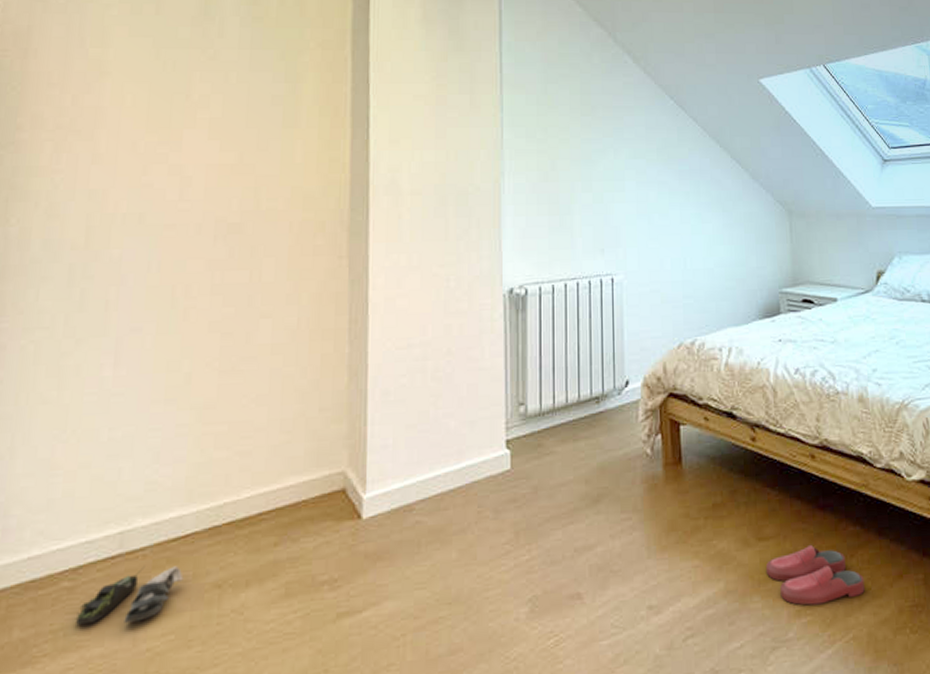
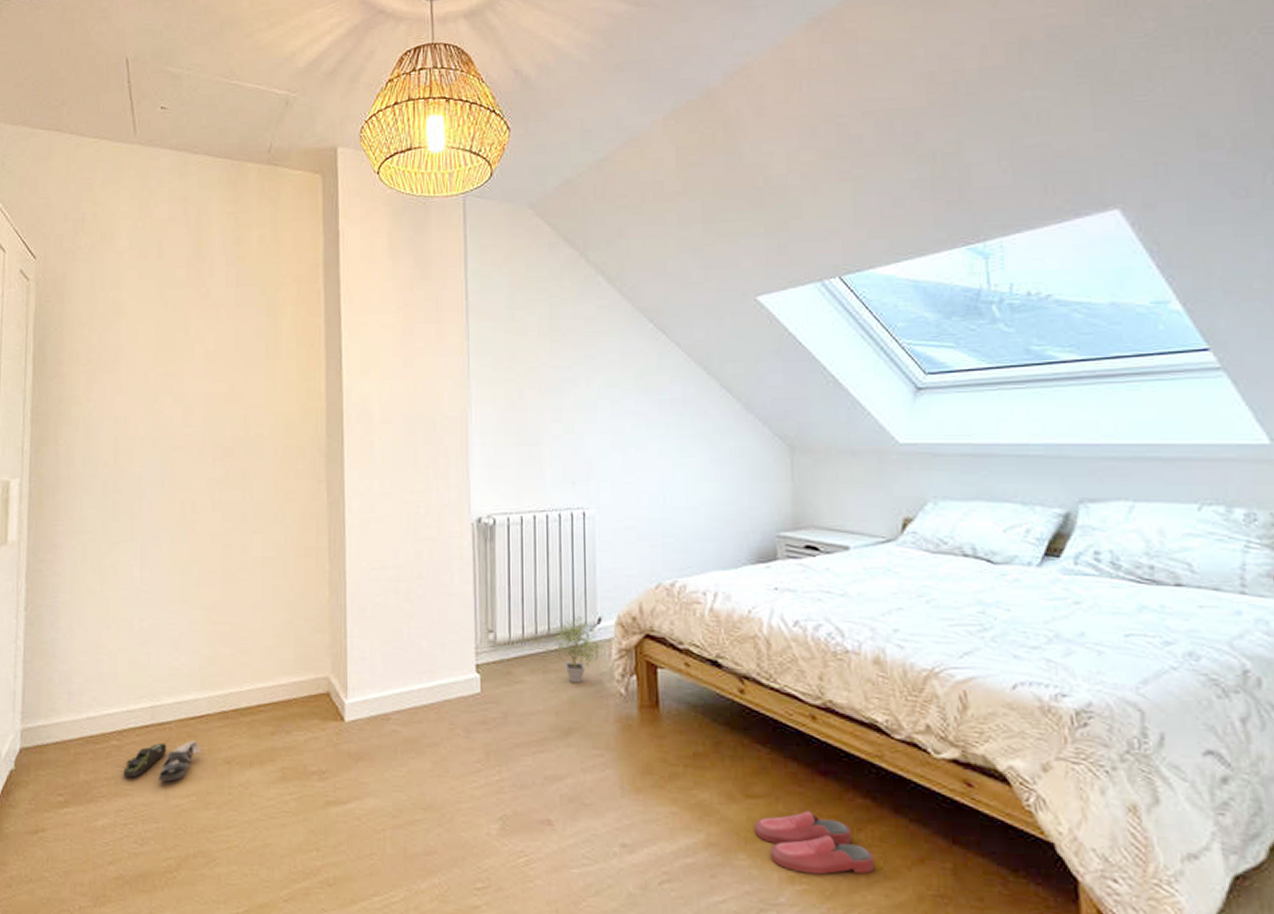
potted plant: none [582,381,630,448] -> present [552,616,603,683]

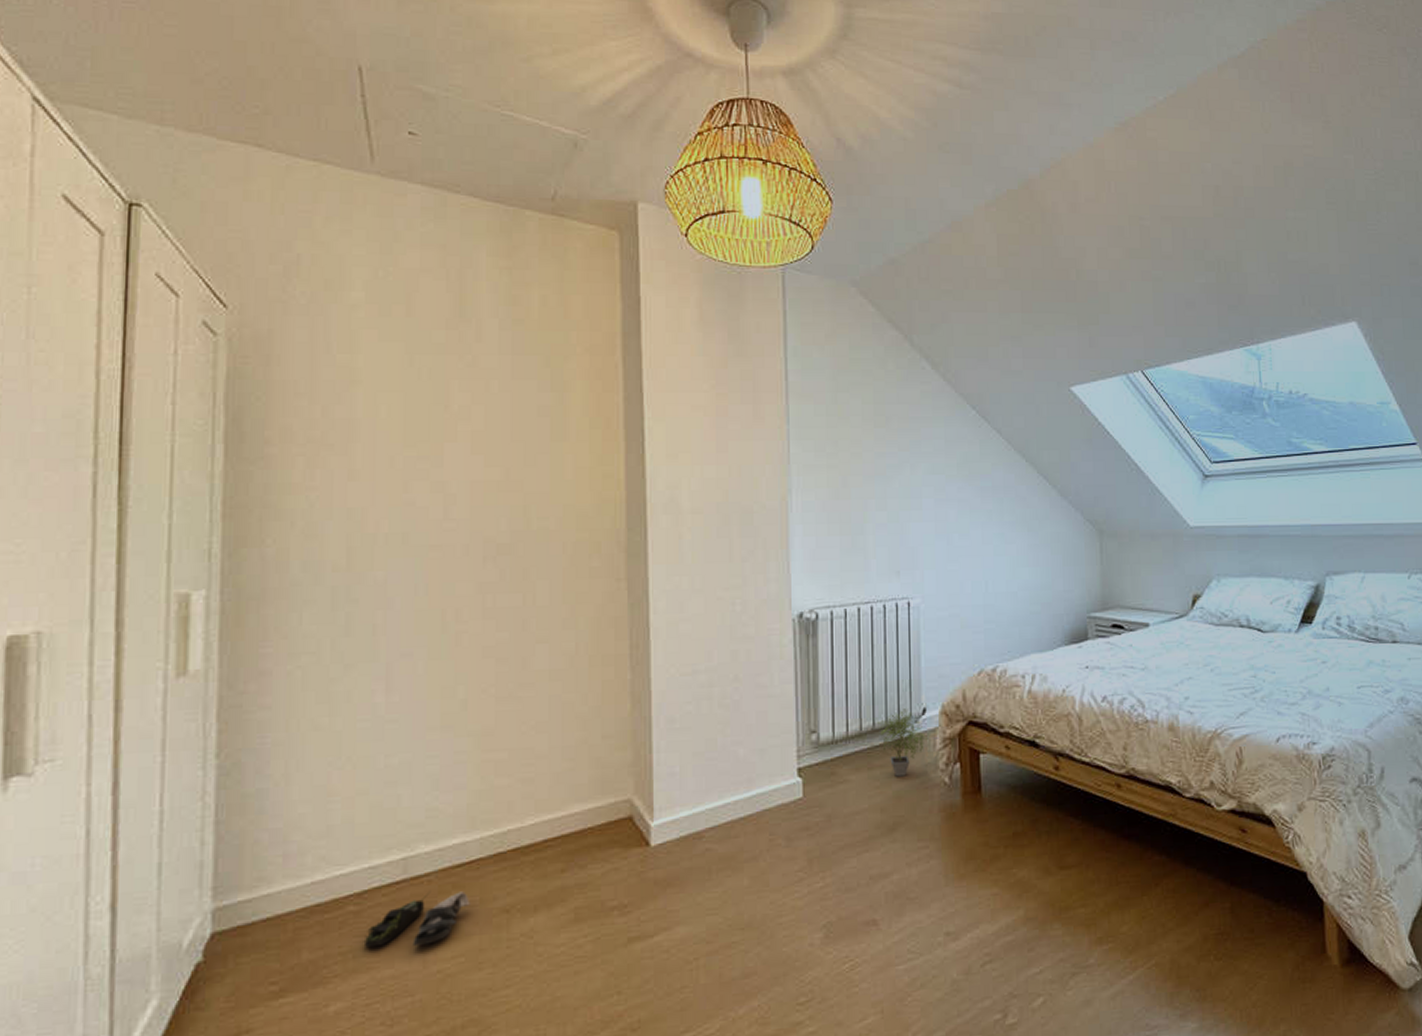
slippers: present [753,810,875,875] -> none [1067,873,1169,933]

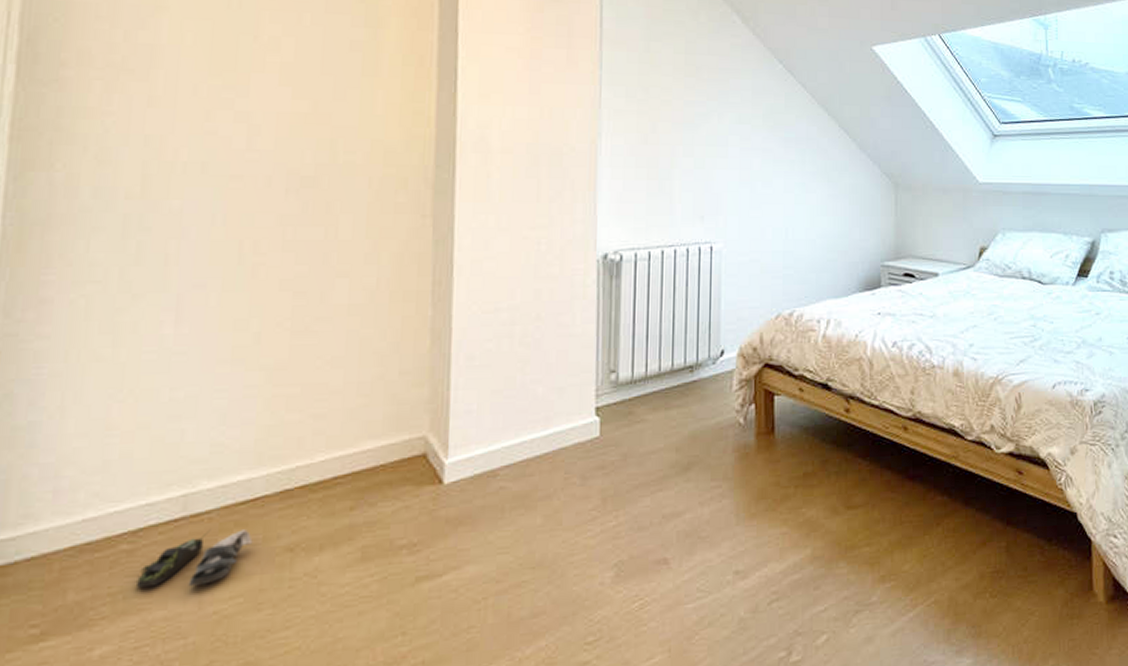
potted plant: present [877,709,927,777] -> none [676,350,724,417]

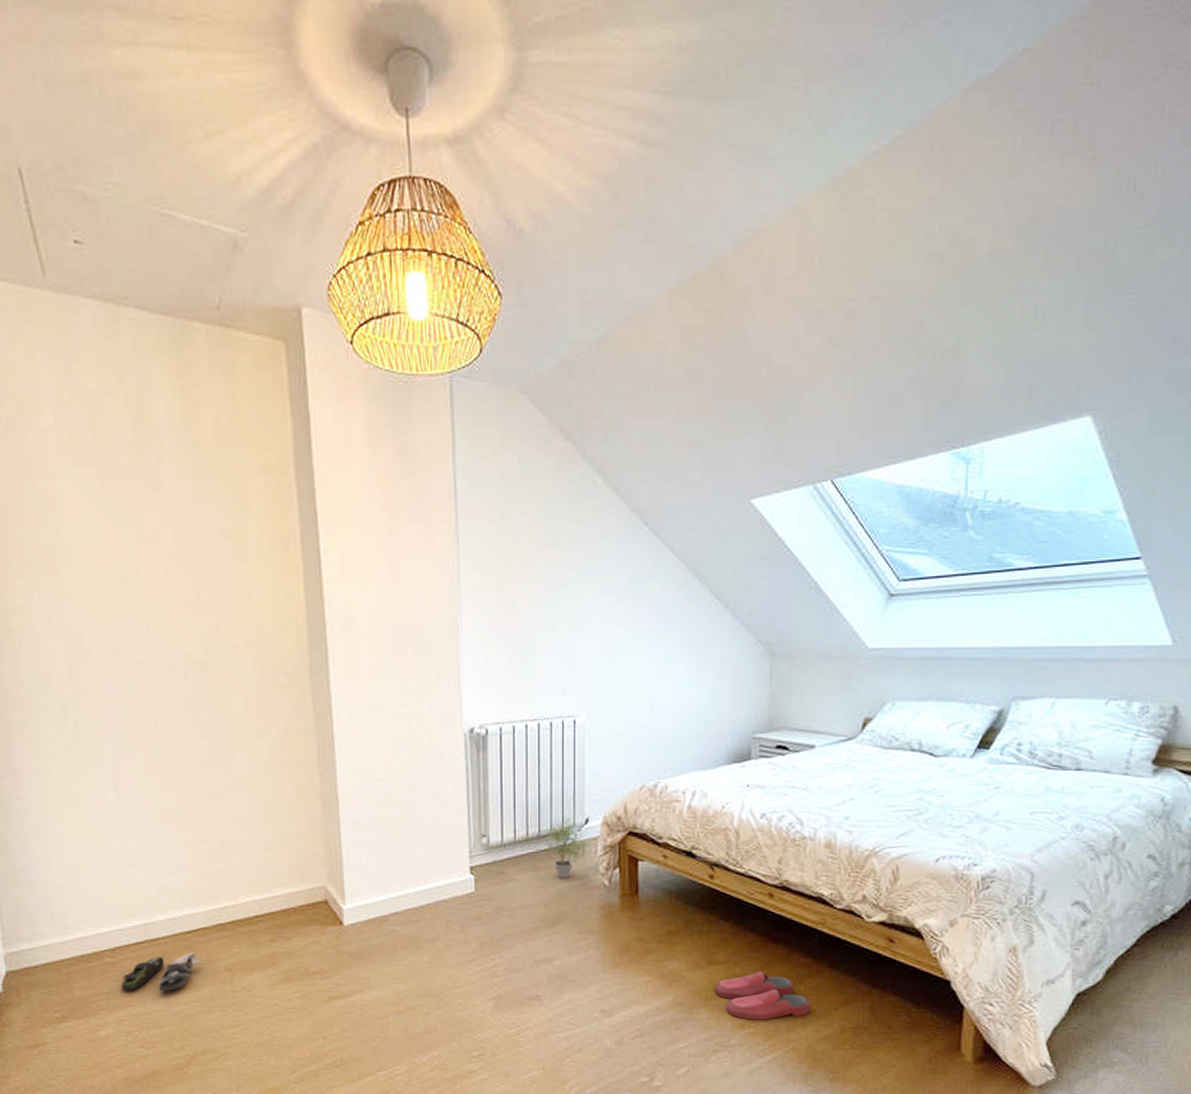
potted plant: none [676,350,724,417] -> present [543,818,589,878]
slippers: none [853,513,948,571] -> present [714,970,810,1020]

